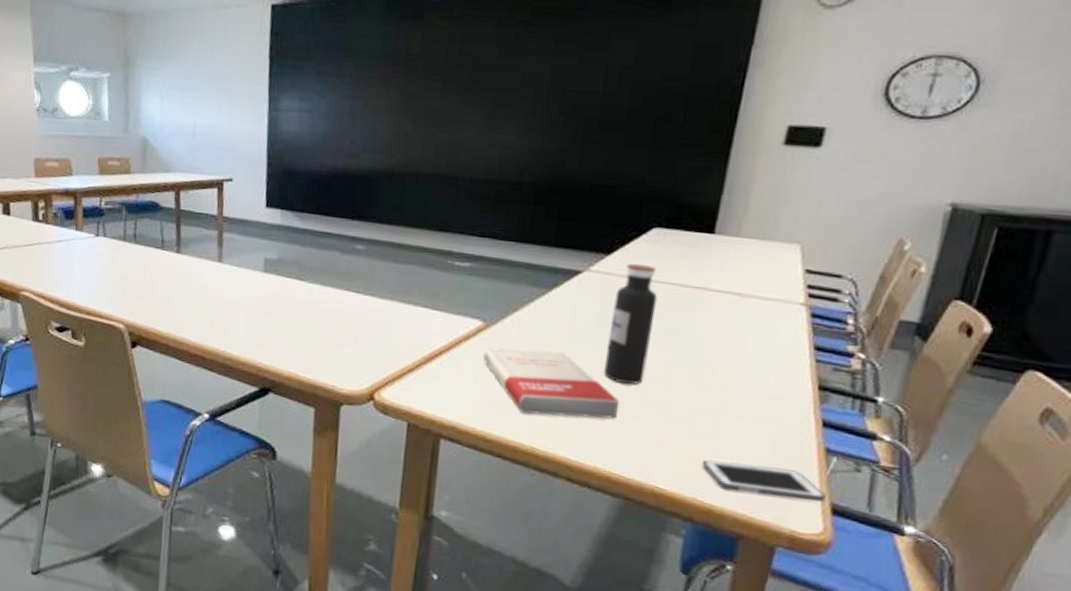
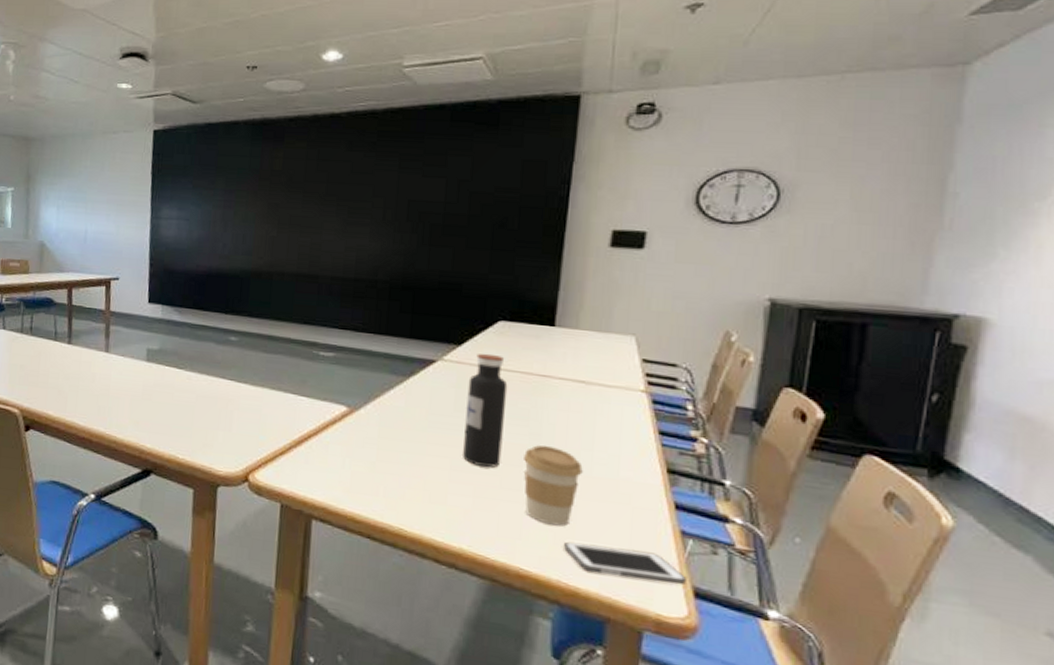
book: present [482,348,620,420] -> none [349,432,480,501]
coffee cup: none [665,361,730,445] -> present [524,445,583,526]

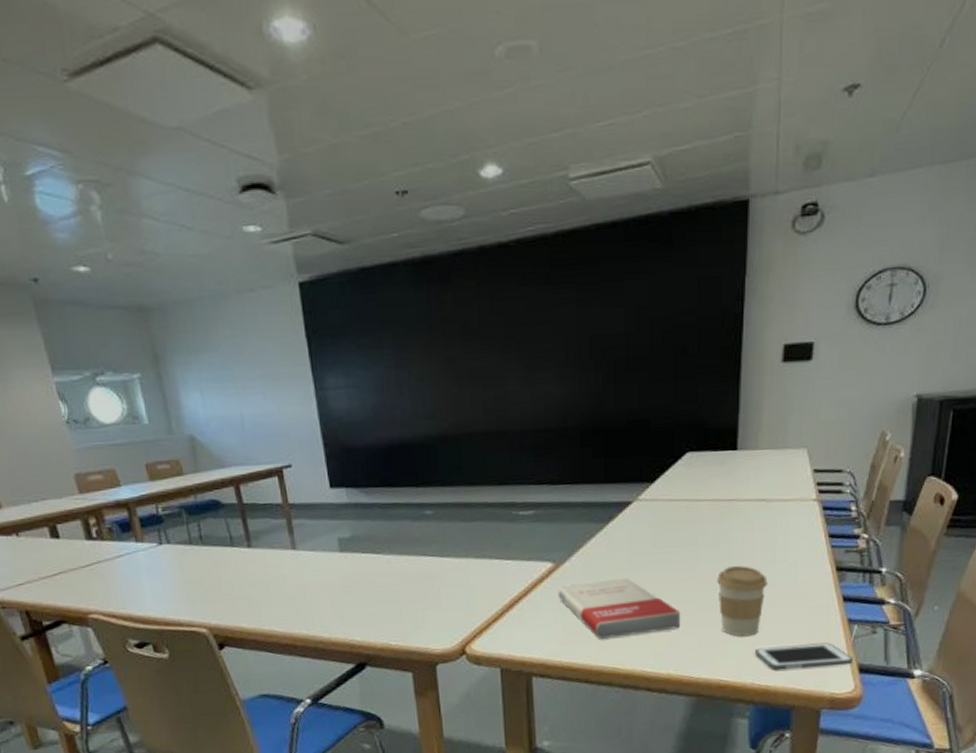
book: none [349,432,480,501] -> present [558,578,681,639]
water bottle: present [463,353,508,468] -> none [663,486,699,596]

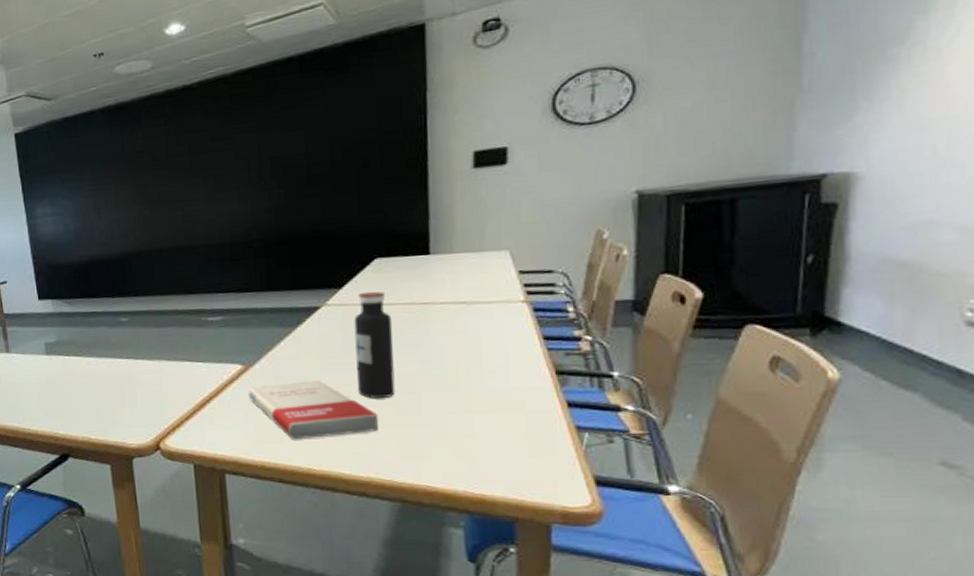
water bottle: none [663,486,699,596] -> present [354,291,396,398]
coffee cup: present [717,565,768,637] -> none [417,368,475,442]
cell phone: present [755,643,853,670] -> none [466,451,587,479]

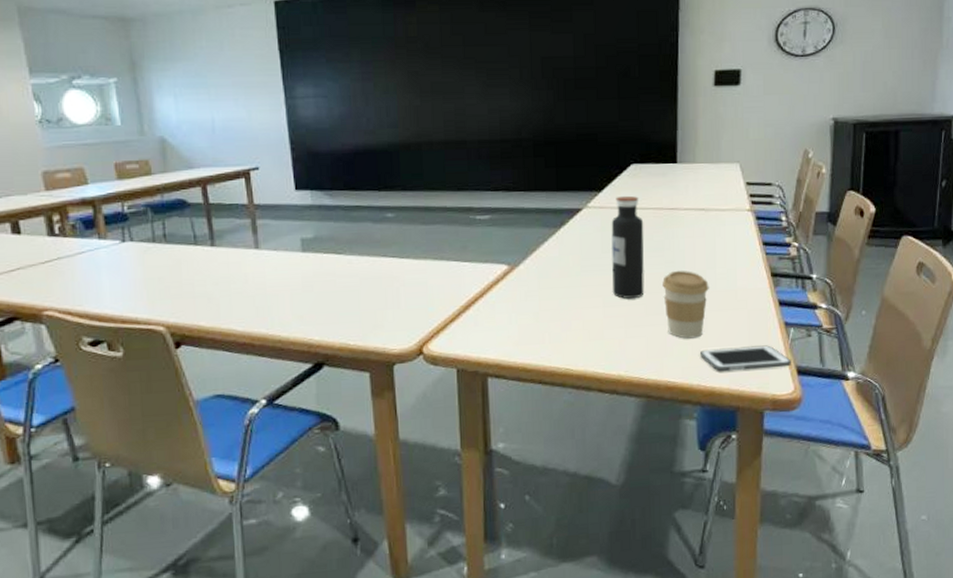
book: present [248,380,380,439] -> none [512,281,630,340]
coffee cup: none [417,368,475,442] -> present [662,270,709,339]
cell phone: none [466,451,587,479] -> present [700,345,791,372]

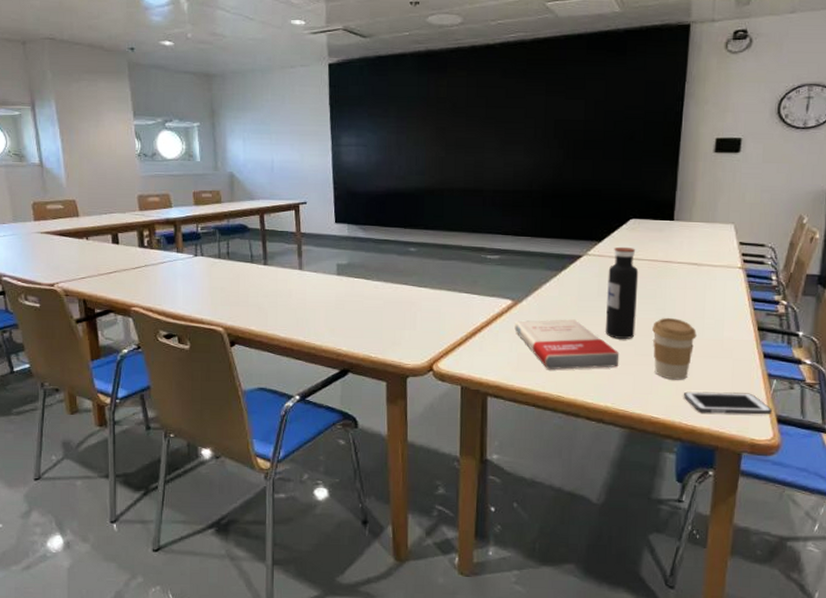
book: none [512,281,630,340] -> present [514,319,620,370]

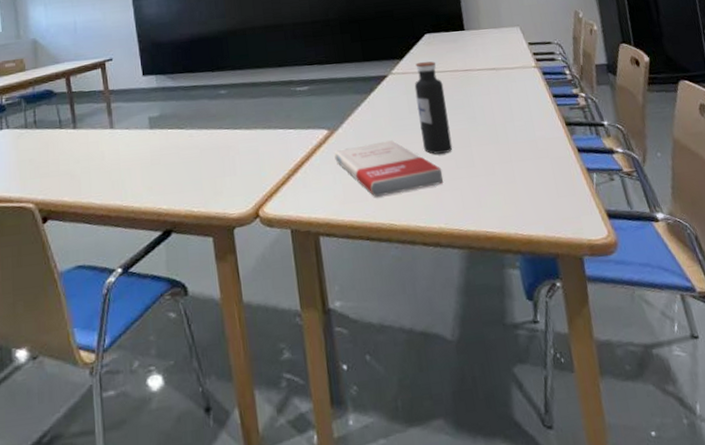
coffee cup: present [652,317,697,380] -> none [467,125,512,189]
cell phone: present [684,391,772,415] -> none [512,191,601,220]

